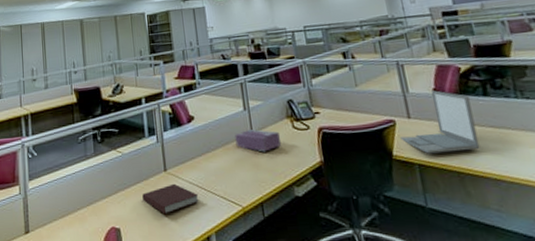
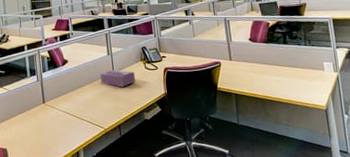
notebook: present [142,183,199,215] -> none [25,112,71,137]
laptop: present [400,90,480,154] -> none [223,40,278,86]

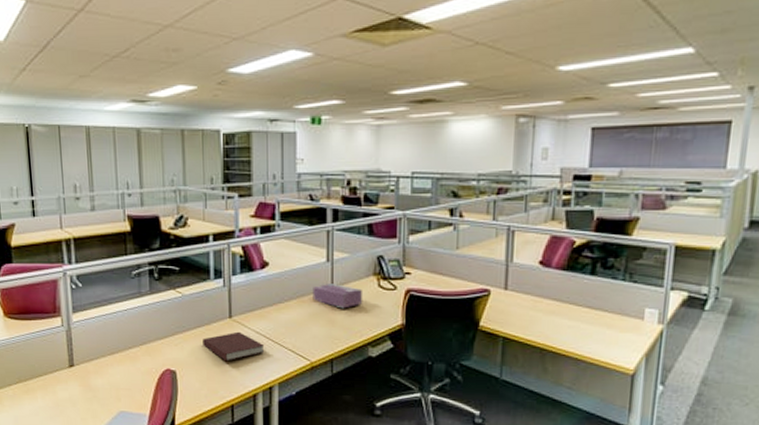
notebook: none [25,112,71,137] -> present [203,331,265,362]

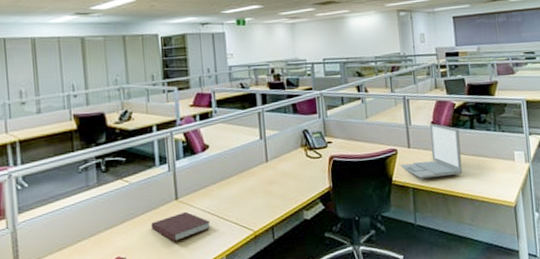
tissue box: present [313,284,363,309] -> none [250,158,295,179]
laptop: none [491,263,575,329] -> present [400,123,463,179]

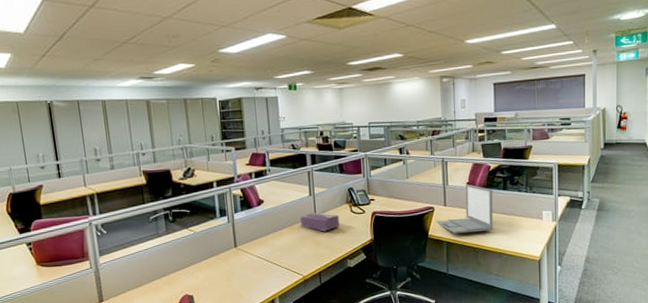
notebook: present [151,211,211,242] -> none [214,257,266,283]
tissue box: none [250,158,295,179] -> present [300,212,340,232]

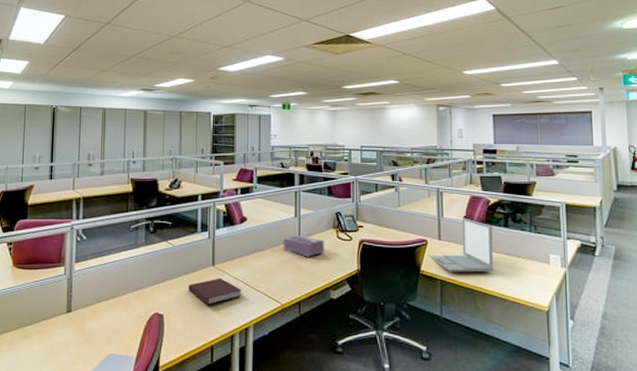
notebook: none [214,257,266,283] -> present [188,278,242,305]

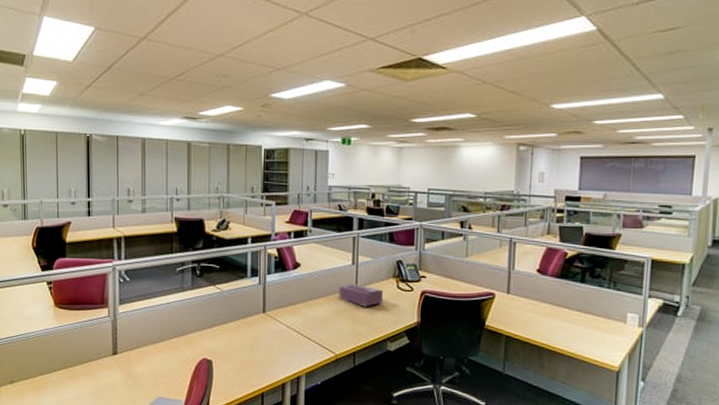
notebook: present [188,278,242,305] -> none [238,325,294,353]
laptop: present [429,218,494,272] -> none [496,271,567,329]

